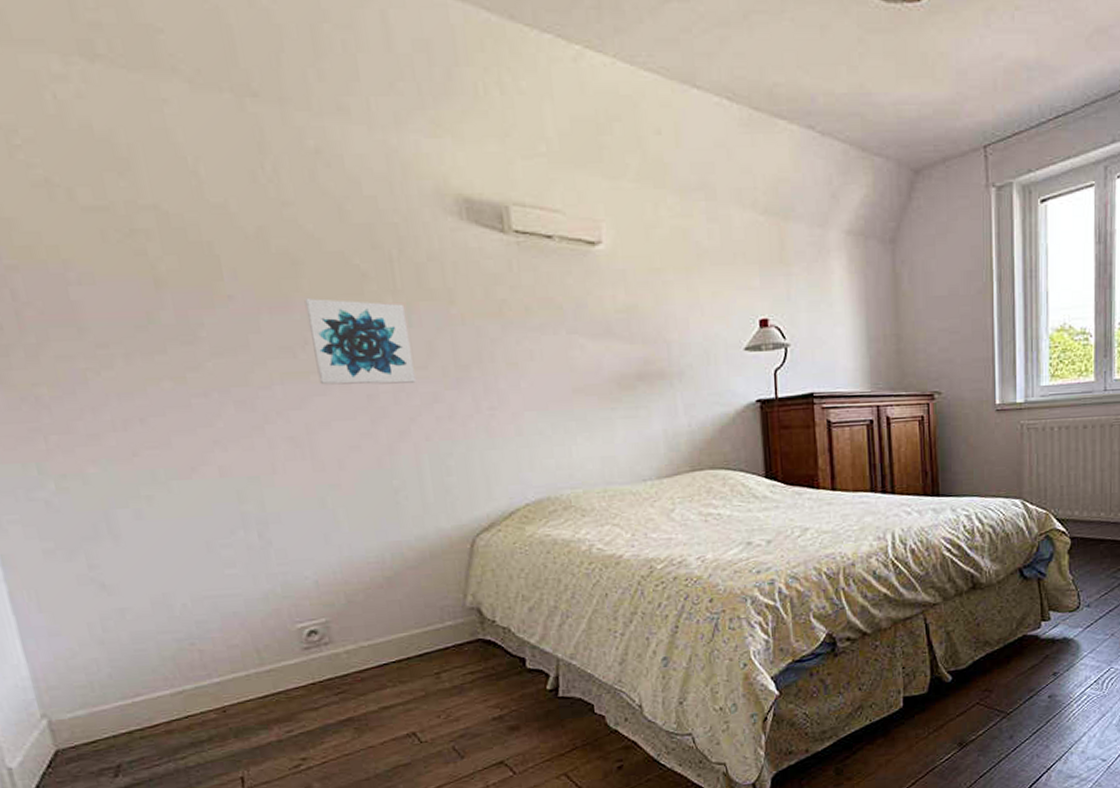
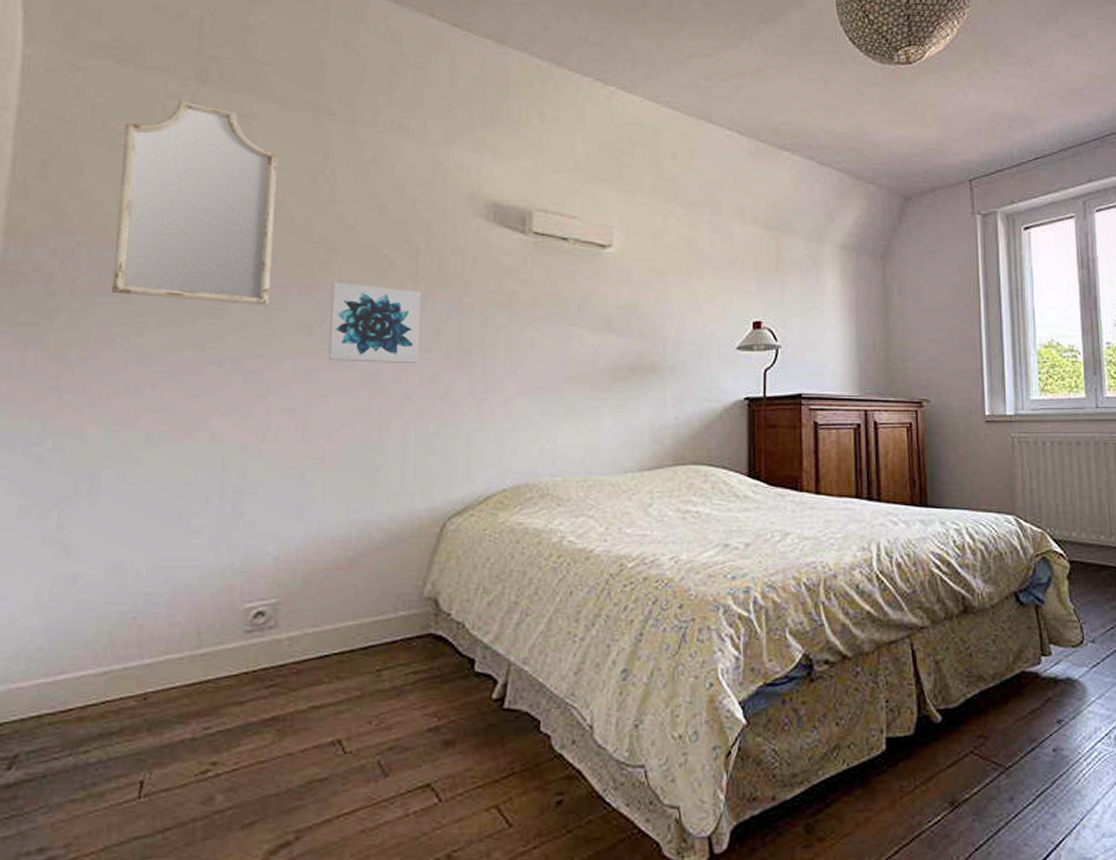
home mirror: none [13,82,242,330] -> present [111,99,278,306]

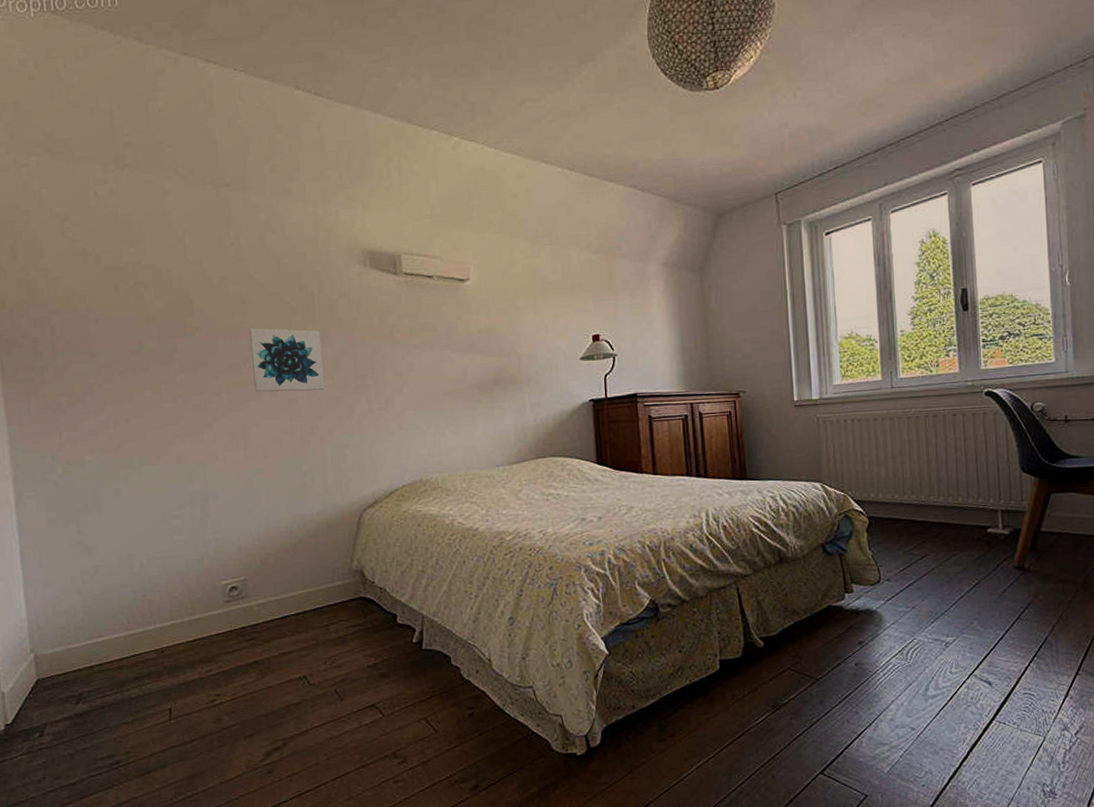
home mirror: present [111,99,278,306] -> none [68,183,203,352]

